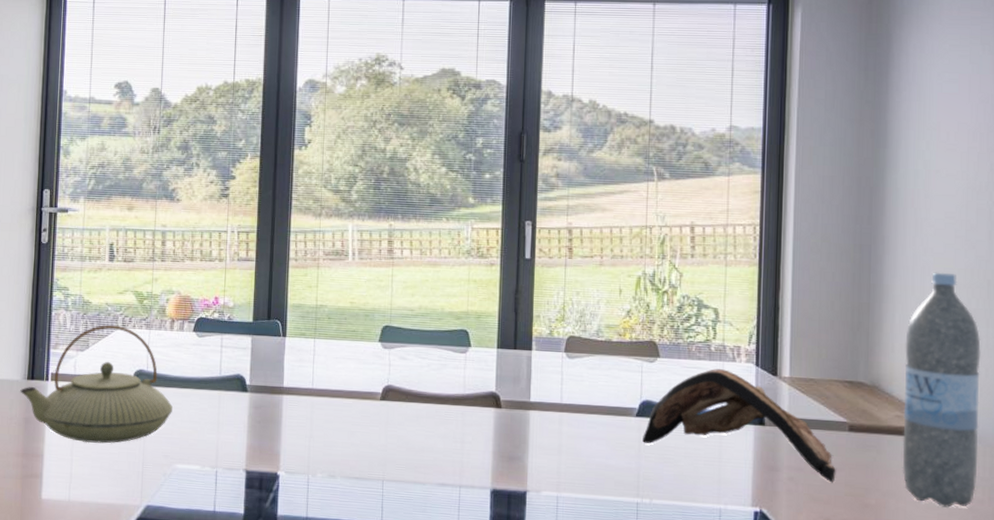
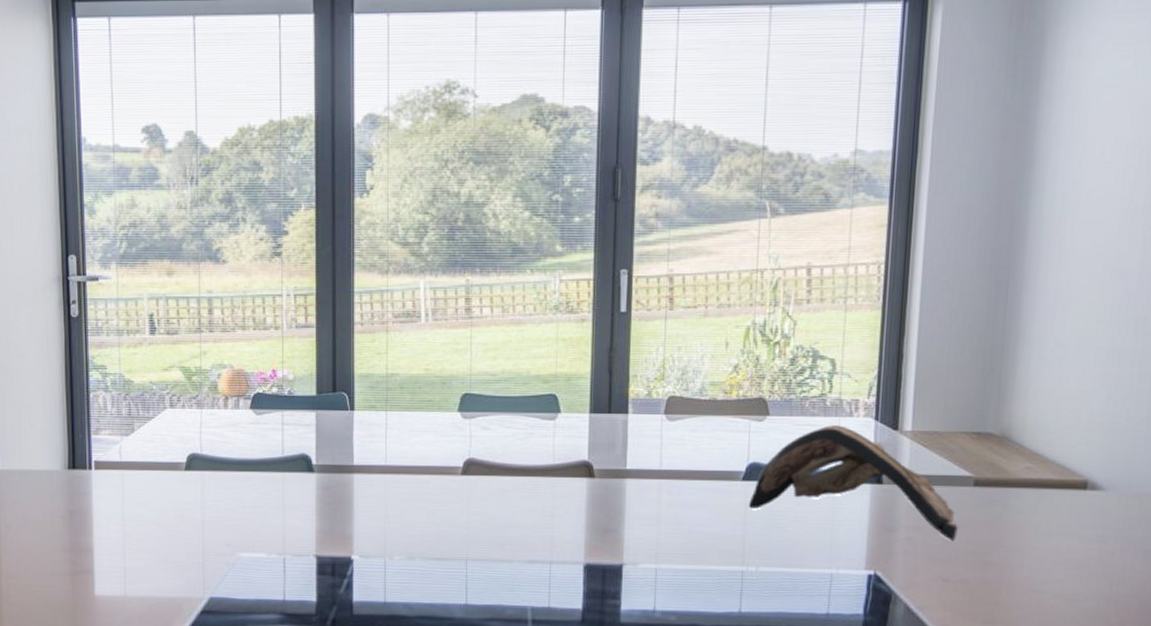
teapot: present [20,325,173,444] -> none [61,405,232,535]
water bottle: present [902,272,981,508] -> none [1029,308,1124,562]

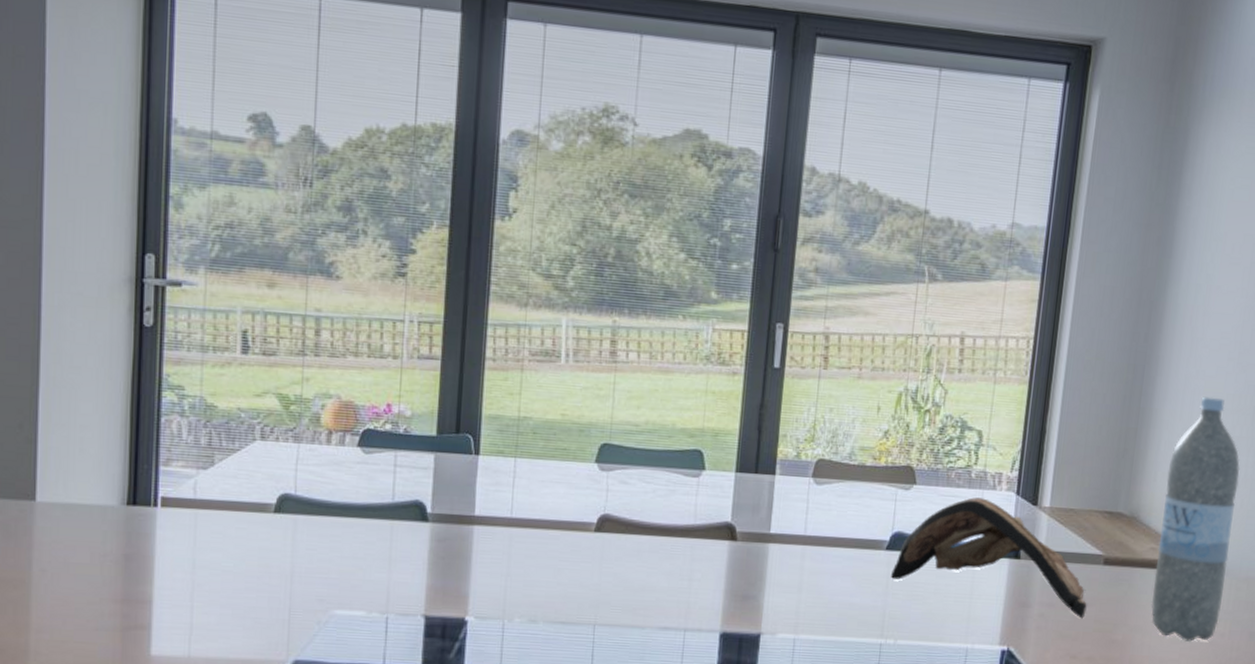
water bottle: none [1029,308,1124,562] -> present [1151,396,1240,642]

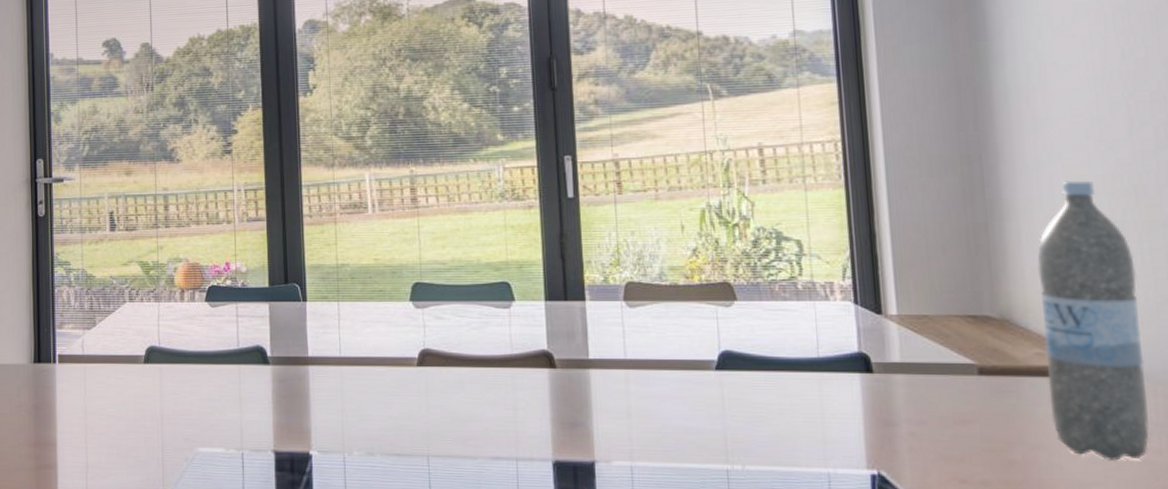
animal skull: present [891,497,1087,619] -> none [726,310,968,437]

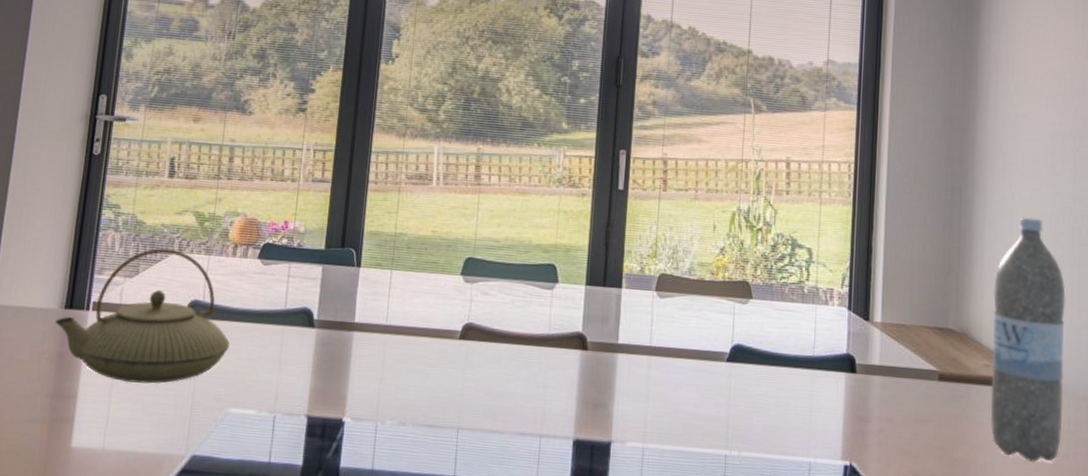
teapot: none [27,299,190,429] -> present [55,248,230,384]

